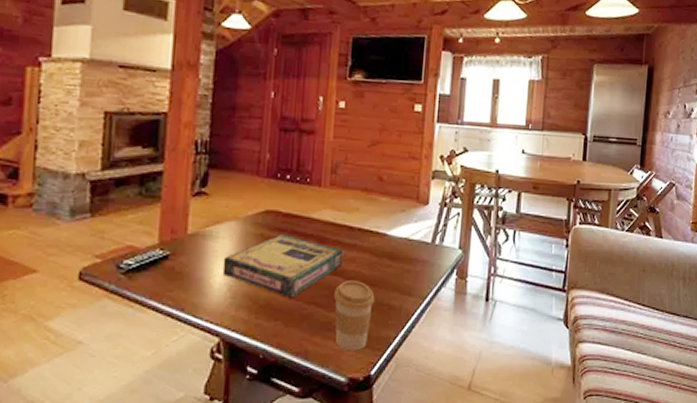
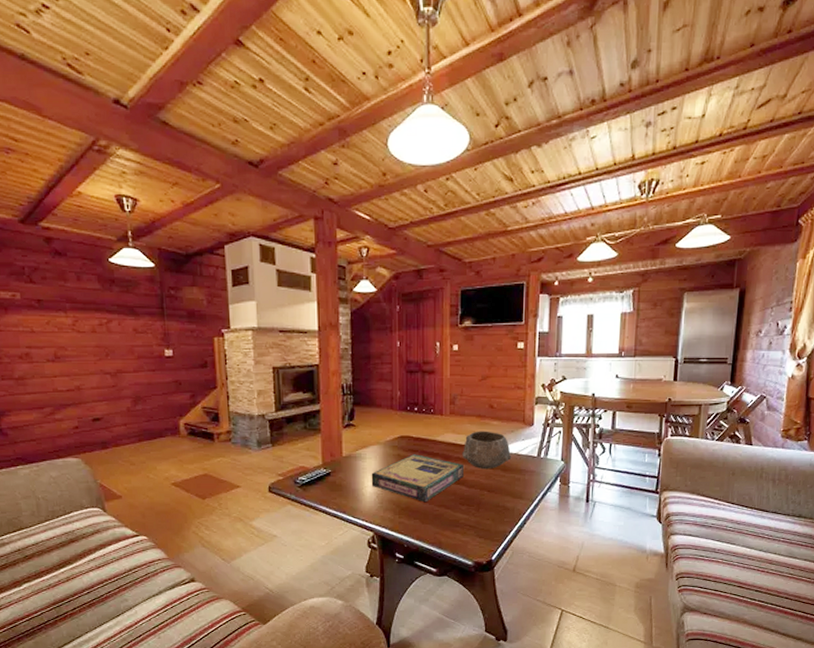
coffee cup: present [334,281,375,351] -> none [459,488,492,542]
bowl: none [342,208,402,257] -> present [462,431,512,470]

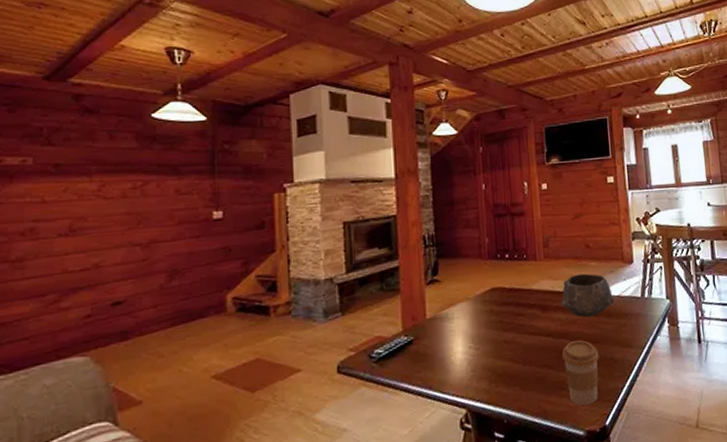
video game box: present [371,454,463,503] -> none [460,307,565,365]
coffee cup: none [459,488,492,542] -> present [562,340,599,406]

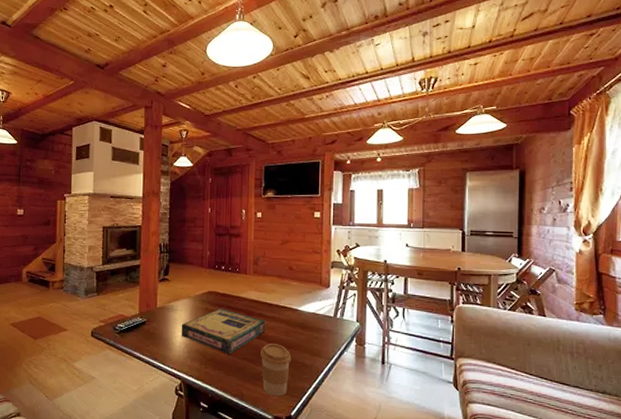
video game box: none [460,307,565,365] -> present [181,309,265,355]
bowl: present [561,273,615,318] -> none [264,290,310,327]

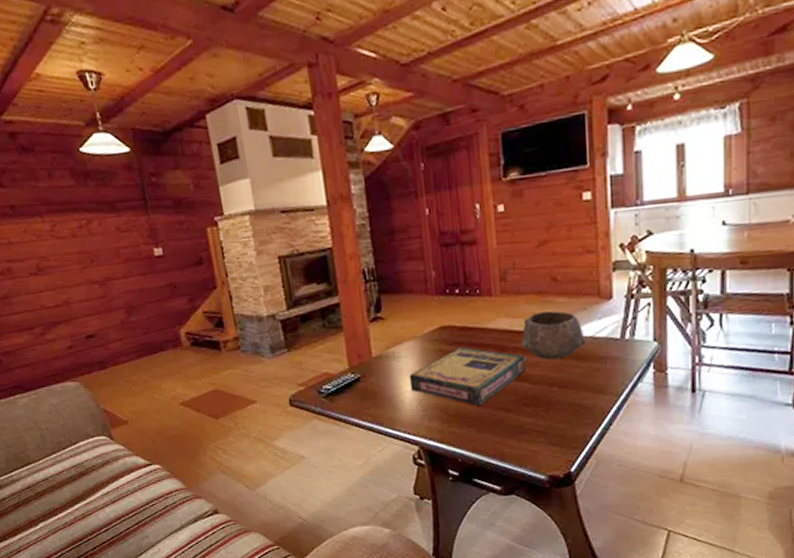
coffee cup: present [261,344,291,397] -> none [522,384,565,451]
bowl: none [264,290,310,327] -> present [521,310,587,360]

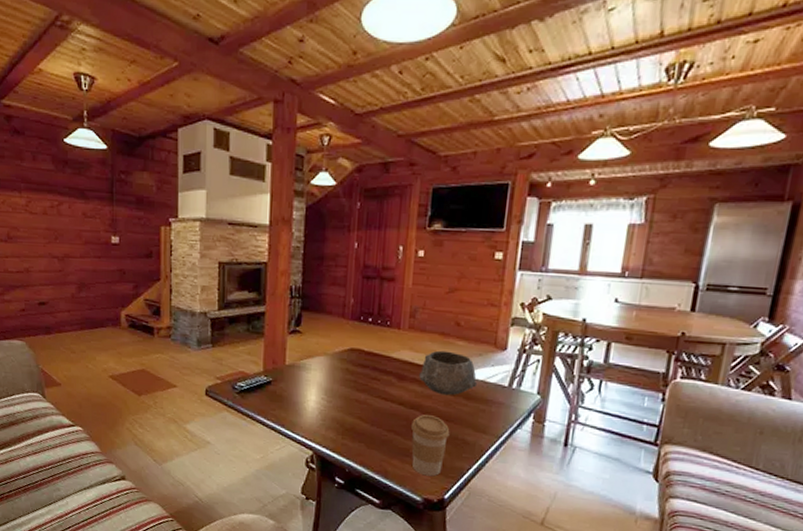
video game box: present [409,347,525,406] -> none [314,370,420,425]
coffee cup: none [522,384,565,451] -> present [411,415,450,477]

